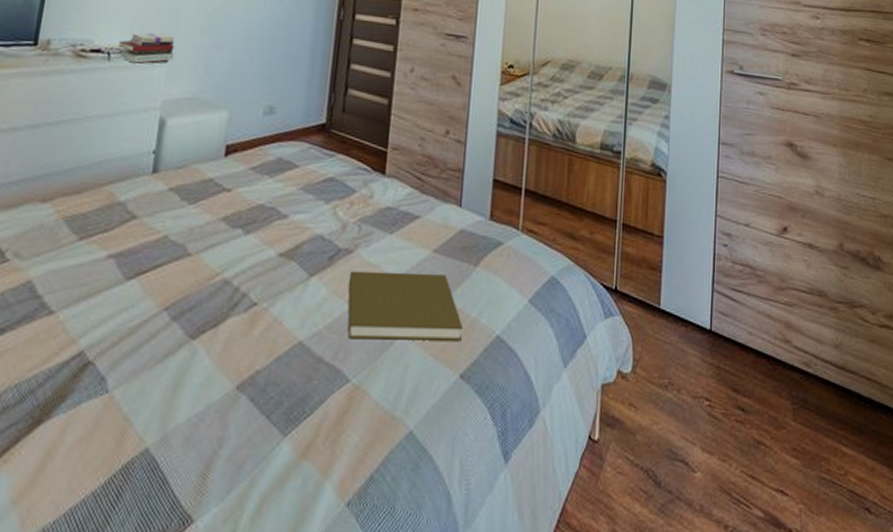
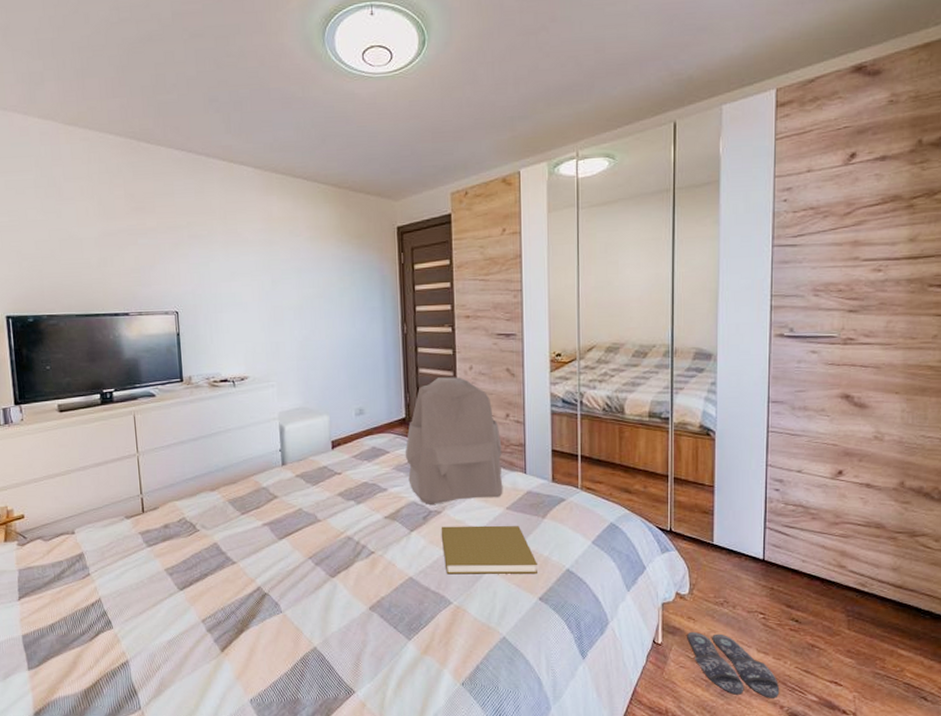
books: present [118,32,175,64] -> none [238,362,281,387]
backpack: none [317,77,437,240] -> present [405,377,503,504]
slippers: none [627,425,725,515] -> present [687,632,780,698]

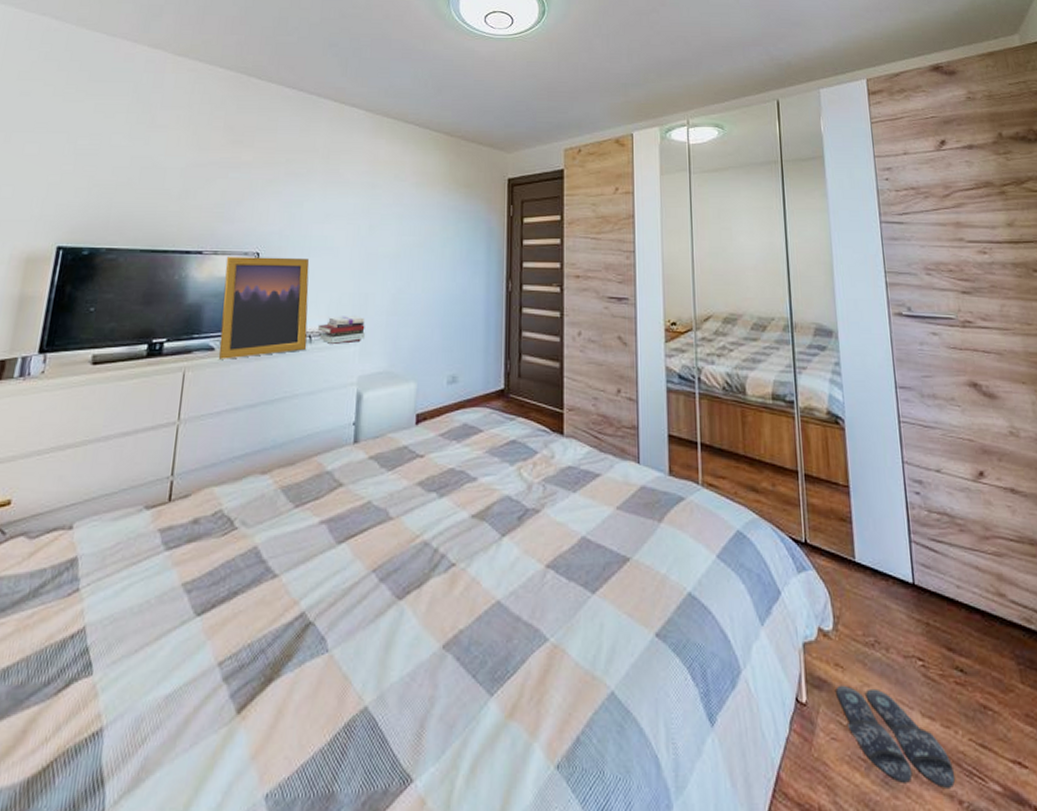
picture frame: none [150,313,232,404] -> present [218,256,310,359]
books: none [238,362,281,387] -> present [317,316,366,344]
backpack: present [405,377,503,504] -> none [501,343,613,500]
book: present [441,525,537,575] -> none [538,530,653,598]

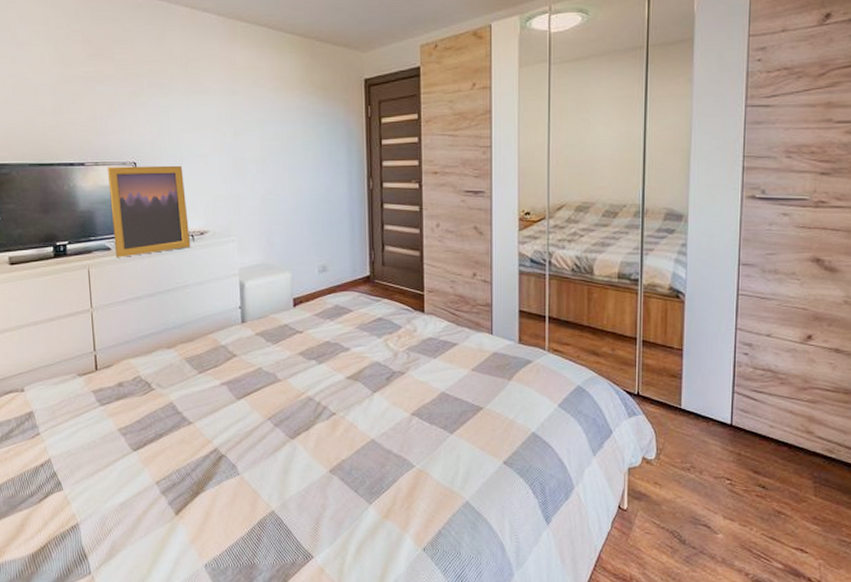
books: present [317,316,366,344] -> none [198,216,242,241]
slippers: present [836,686,956,788] -> none [653,498,745,565]

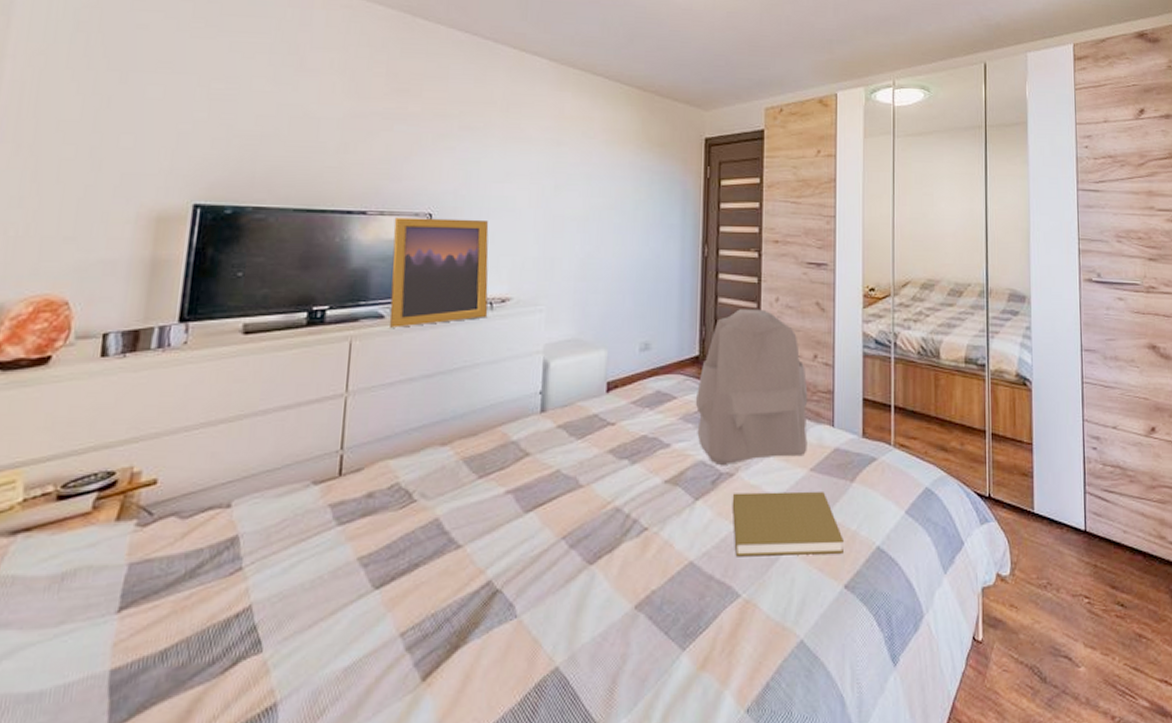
backpack: none [368,234,469,365] -> present [695,309,808,465]
book: none [404,387,502,437] -> present [732,491,843,557]

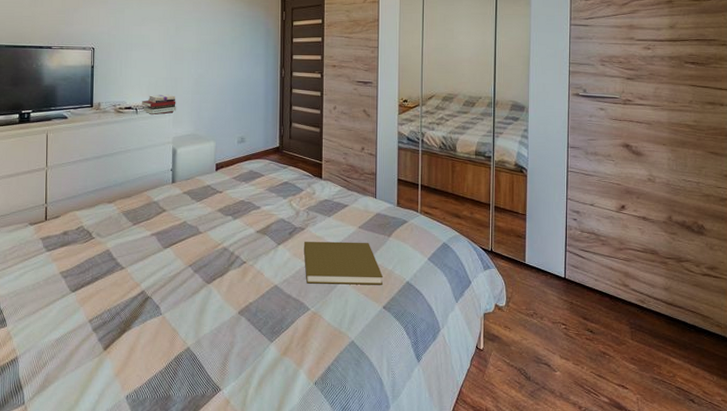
picture frame: present [389,217,489,328] -> none [70,50,134,125]
books: none [499,281,552,311] -> present [141,94,177,114]
backpack: present [695,309,808,465] -> none [277,114,357,222]

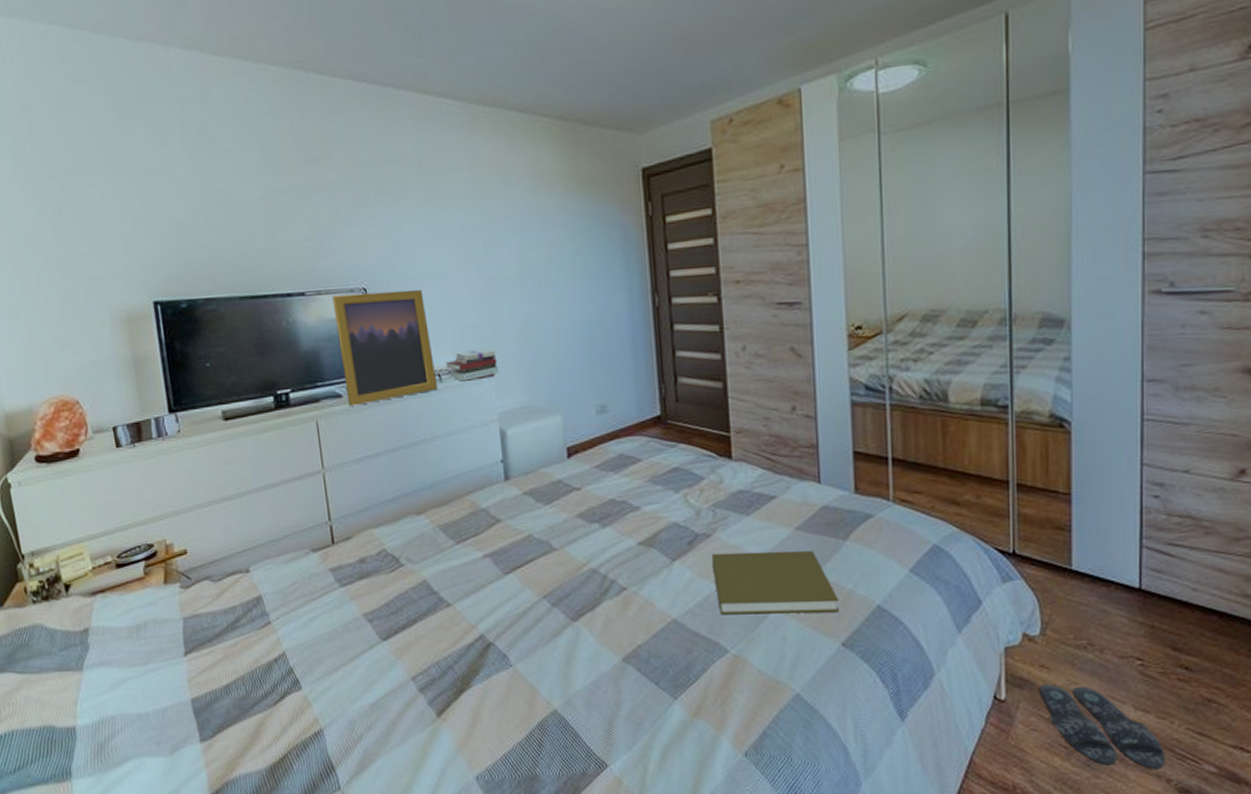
picture frame: none [70,50,134,125] -> present [331,289,438,406]
slippers: none [504,340,579,400] -> present [1039,685,1166,769]

